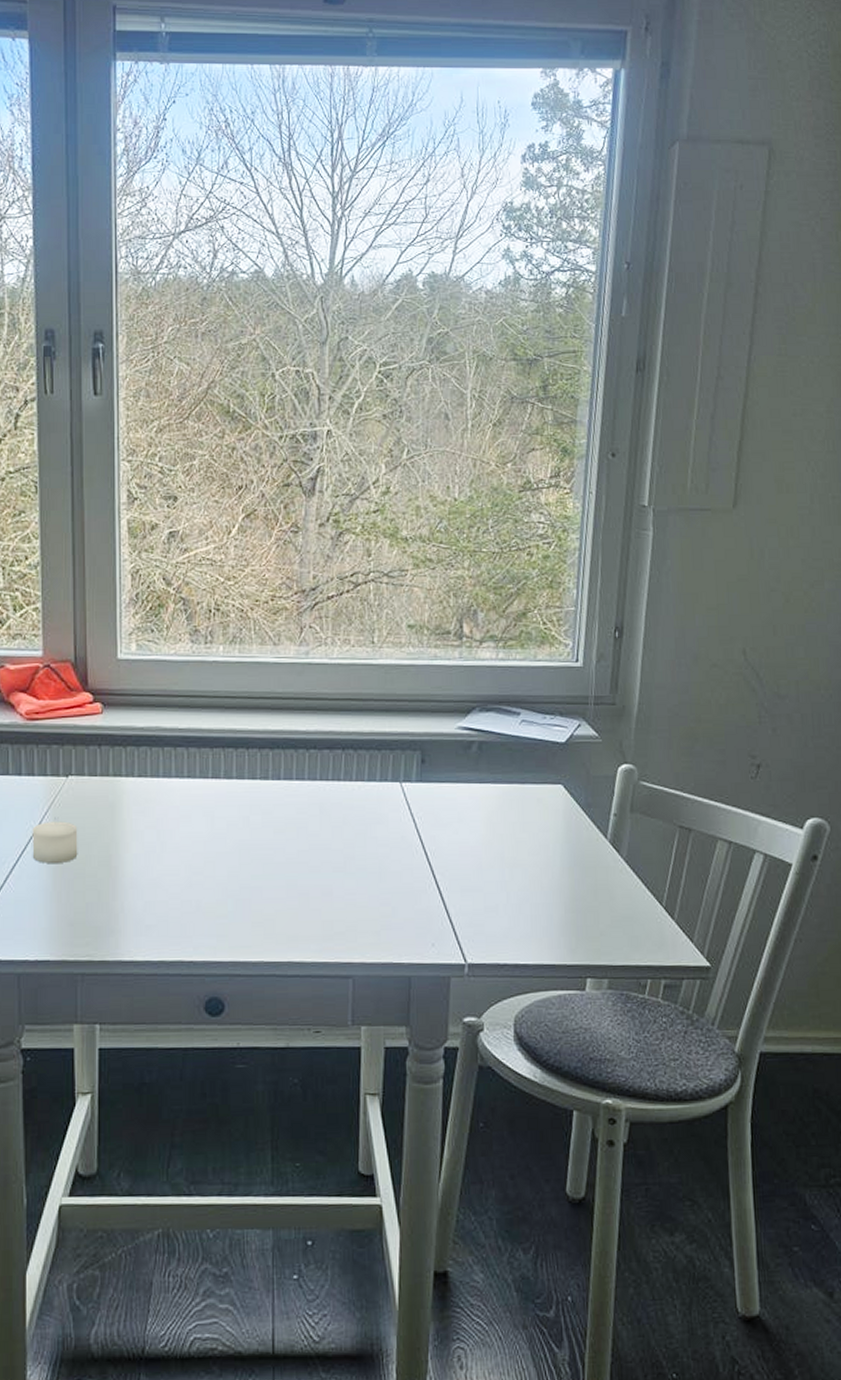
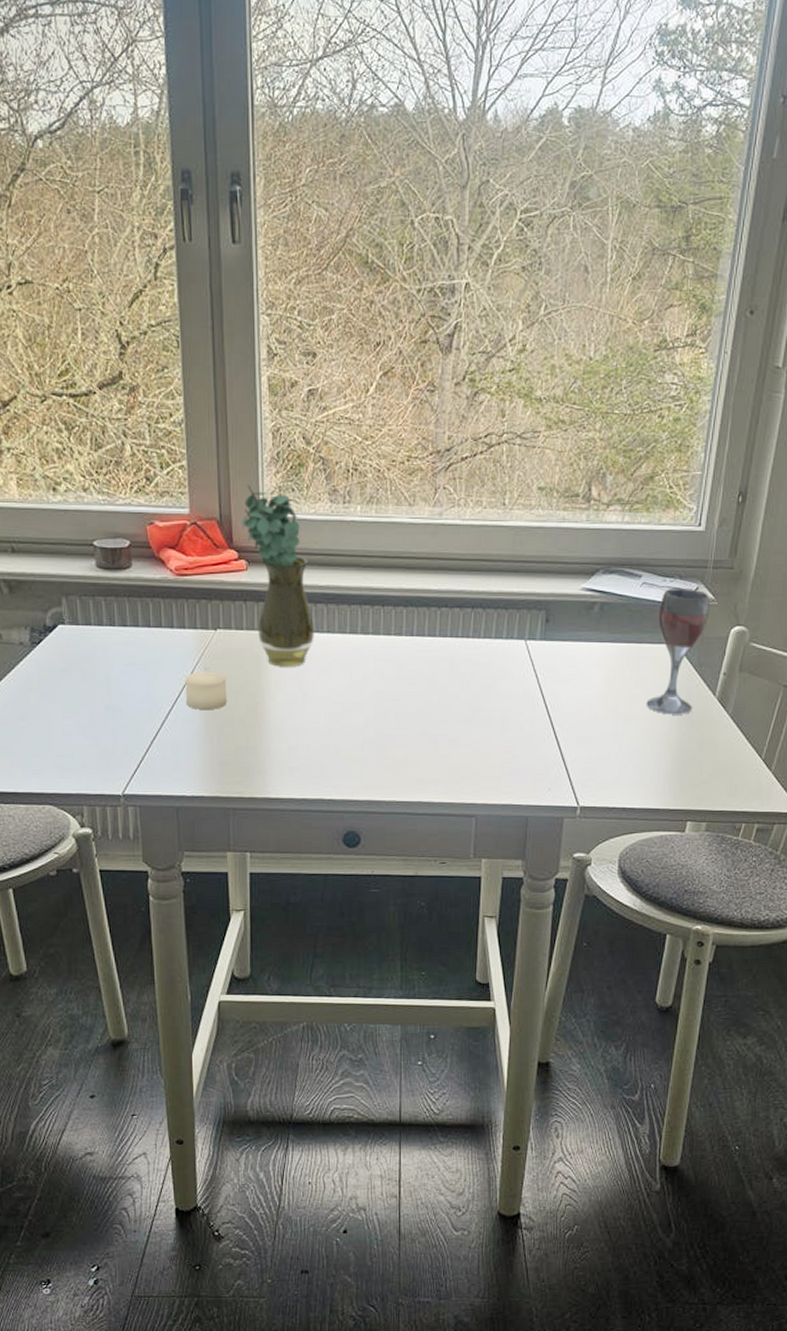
vase: none [97,627,175,815] -> present [241,485,315,667]
cup: none [533,725,594,860] -> present [646,587,710,715]

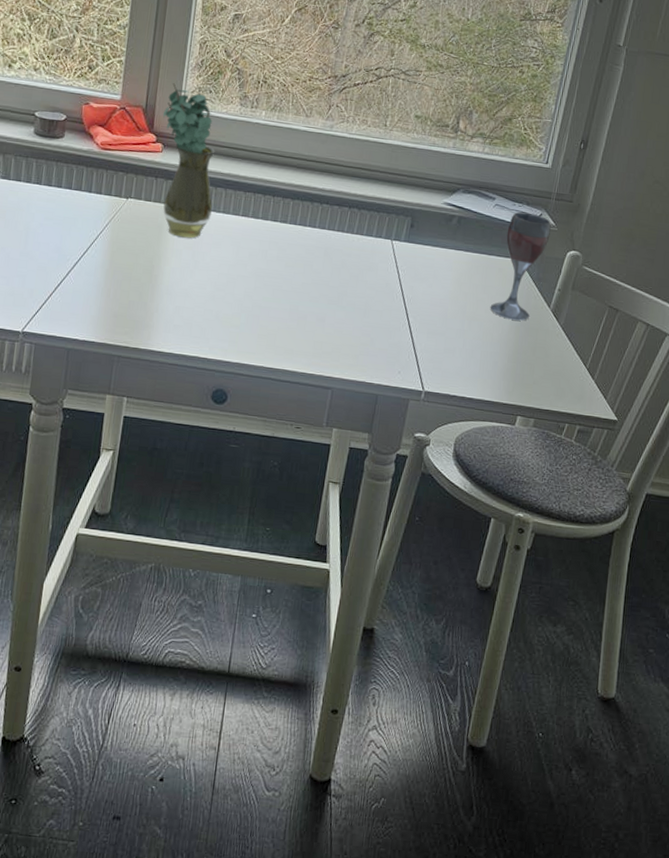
candle: present [185,671,227,711] -> none [91,232,131,267]

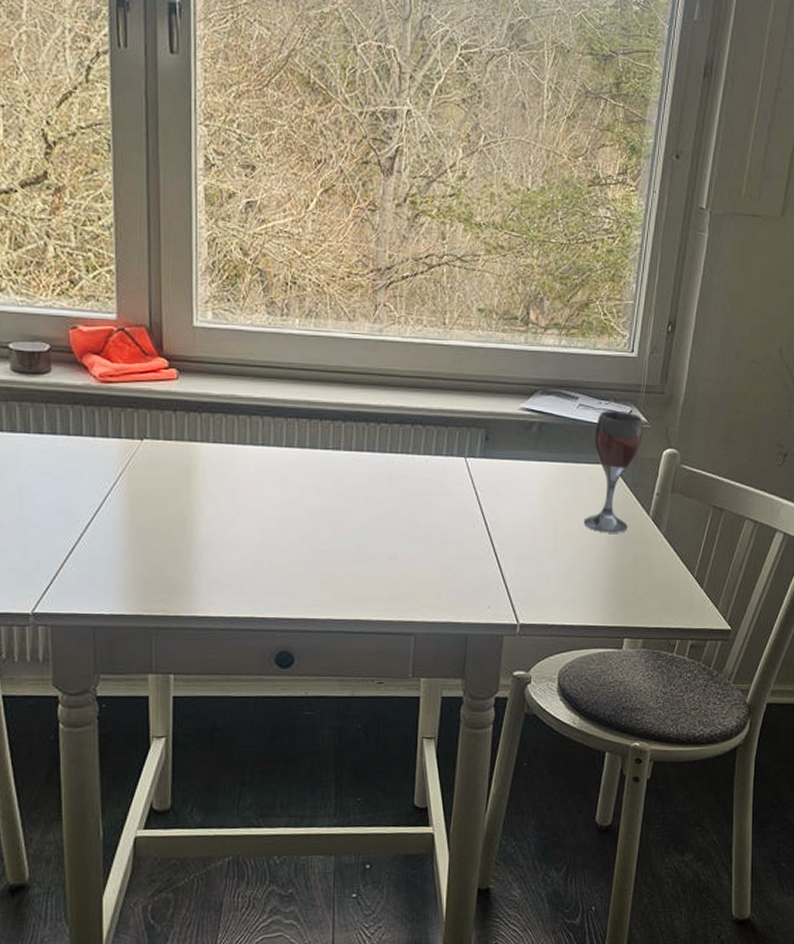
vase: present [162,83,215,238] -> none [172,293,249,480]

